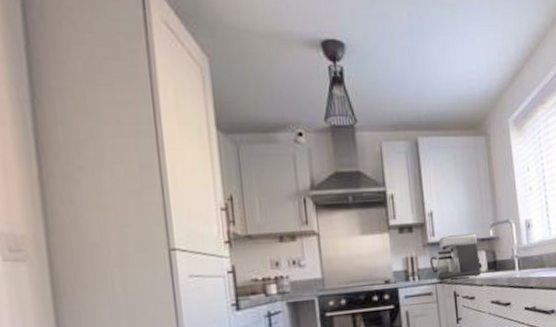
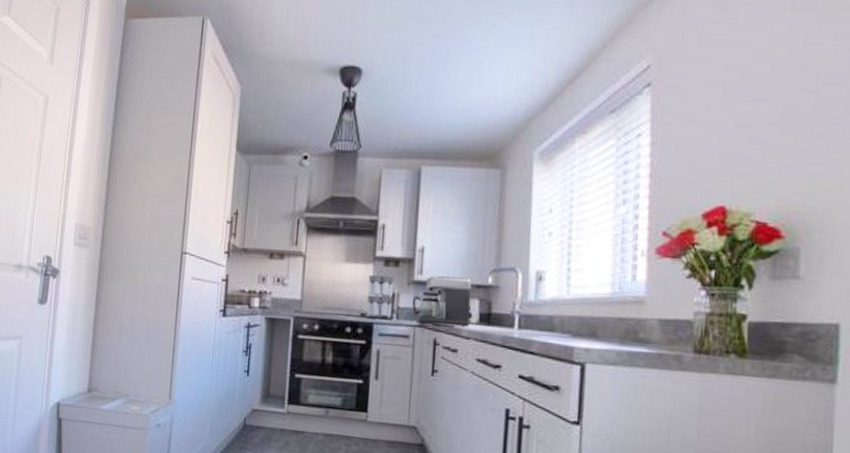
spice rack: none [386,236,414,285] -> present [366,269,395,321]

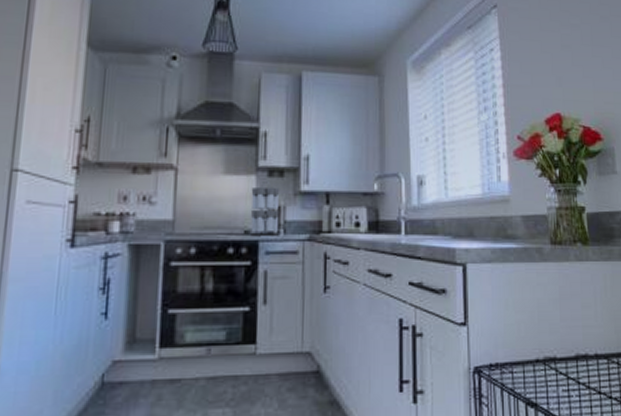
coffee maker: present [411,276,473,327] -> none [299,185,359,238]

